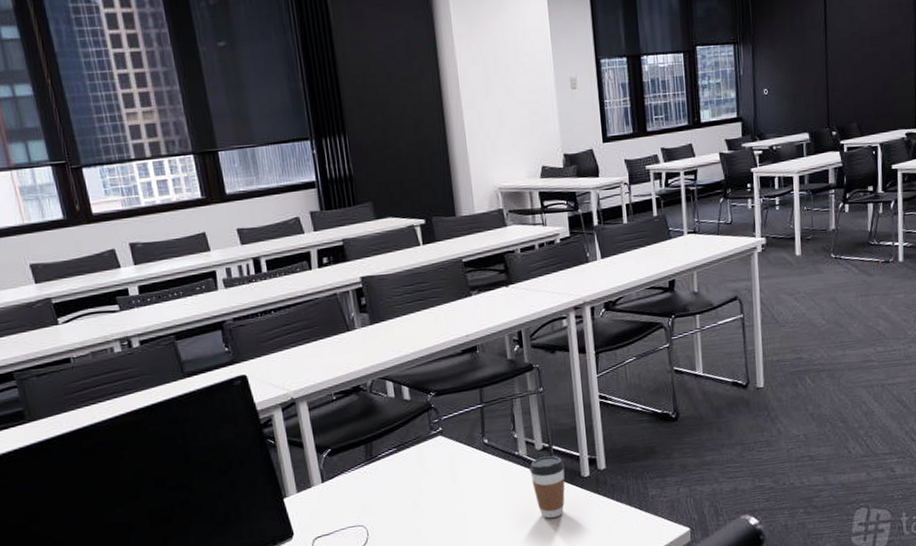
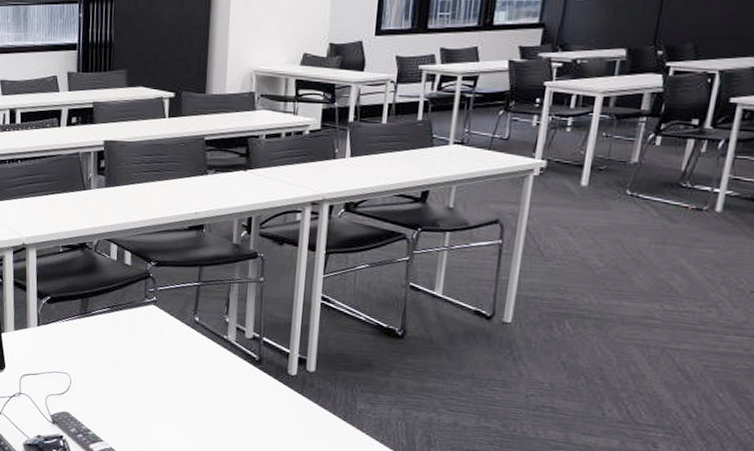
coffee cup: present [530,456,565,518] -> none [235,346,273,408]

